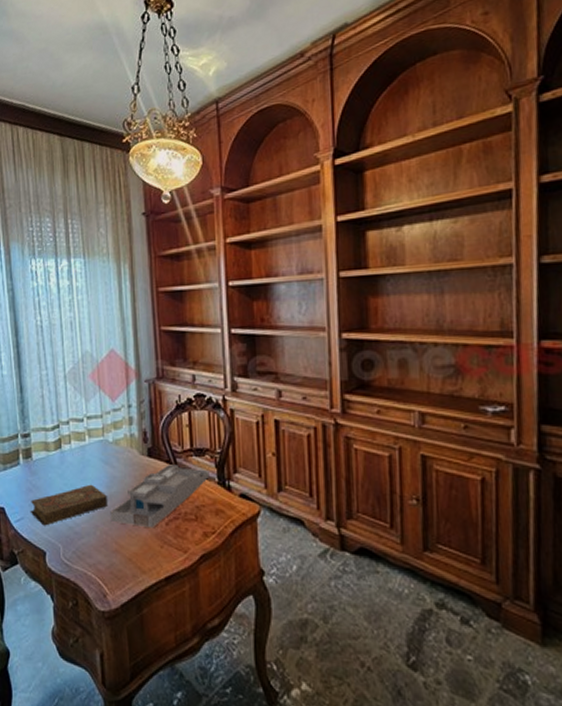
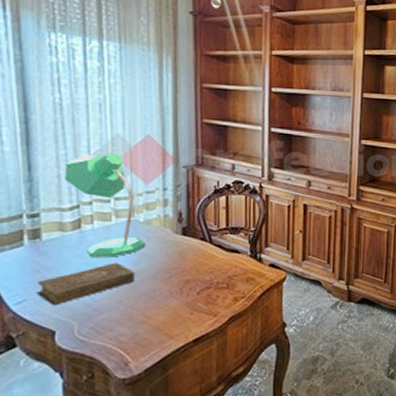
desk lamp: none [47,370,116,479] -> present [65,153,146,258]
desk organizer: present [110,464,210,528] -> none [137,241,243,299]

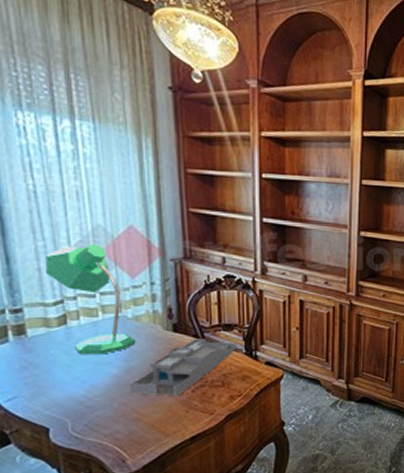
book: present [35,262,134,306] -> none [25,359,126,403]
desk organizer: none [137,241,243,299] -> present [129,338,237,396]

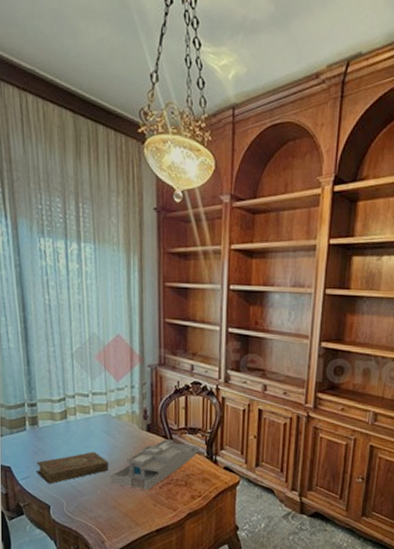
book: none [25,359,126,403] -> present [35,451,108,484]
desk lamp: present [45,244,136,355] -> none [54,350,117,447]

